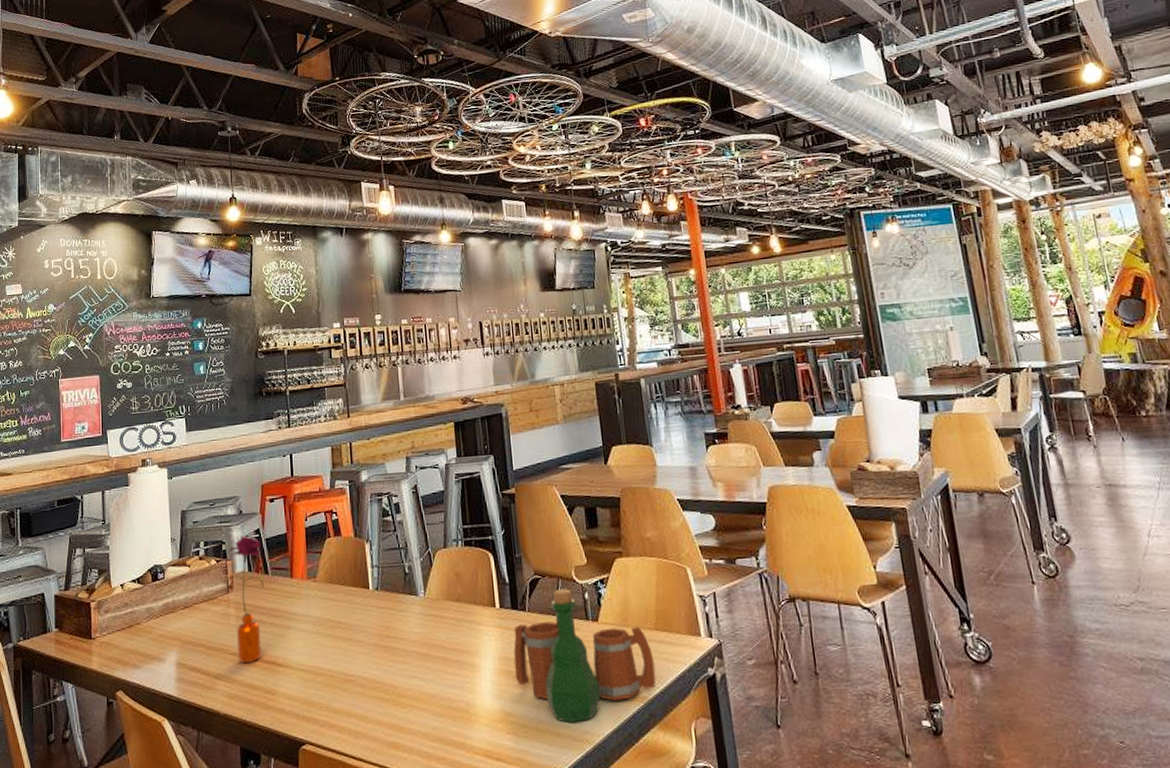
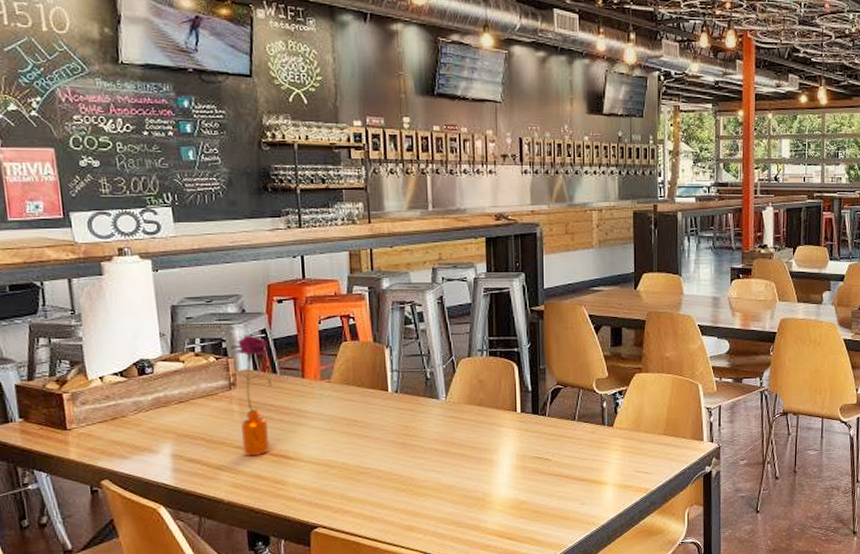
tavern set: present [514,588,656,722] -> none [531,398,660,509]

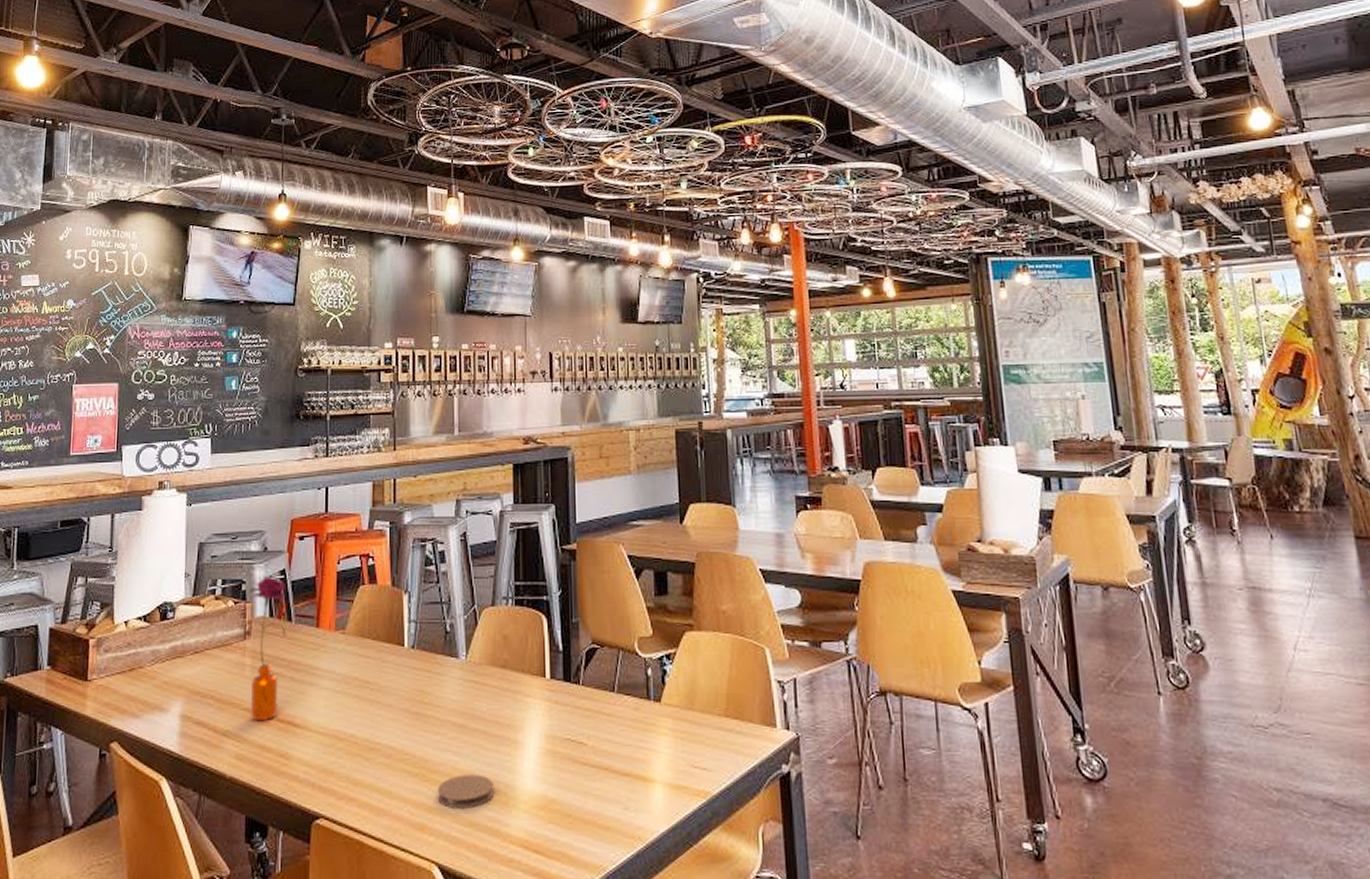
coaster: none [423,487,473,513] -> present [437,774,493,809]

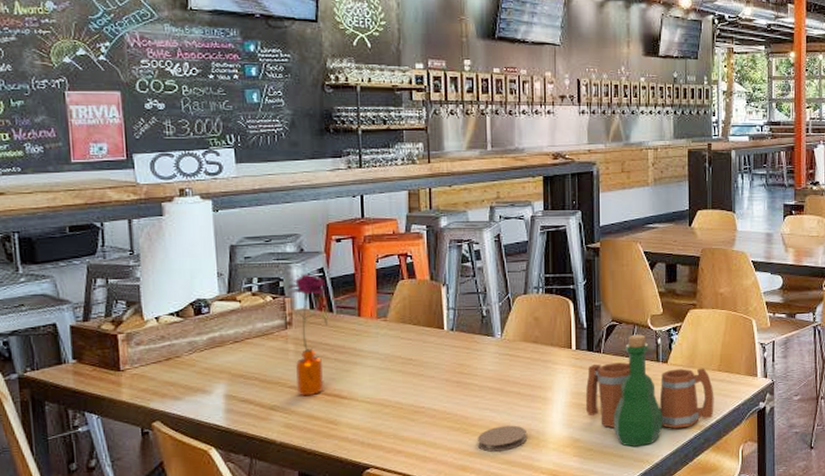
tavern set: none [562,662,723,815] -> present [585,334,714,447]

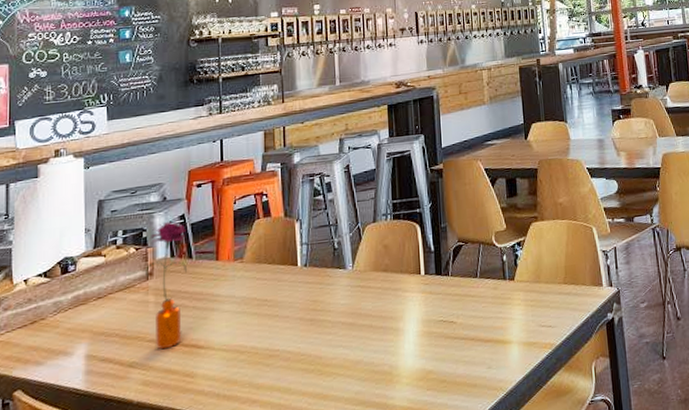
coaster: present [477,425,527,452] -> none [331,361,380,393]
tavern set: present [585,334,714,447] -> none [436,252,563,374]

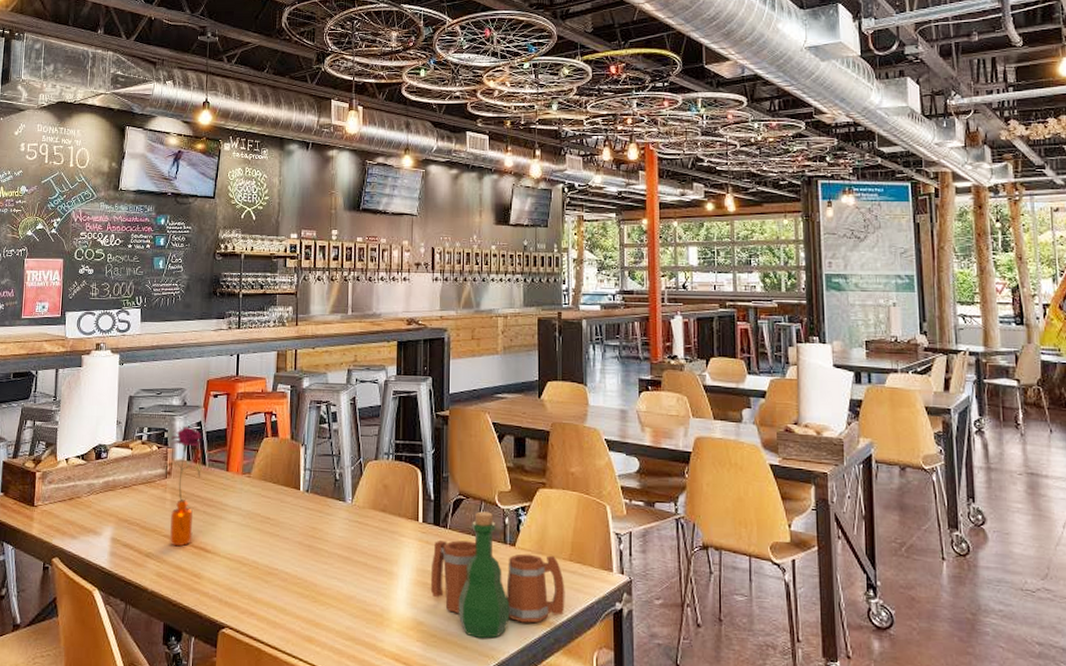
tavern set: none [436,252,563,374] -> present [430,511,565,638]

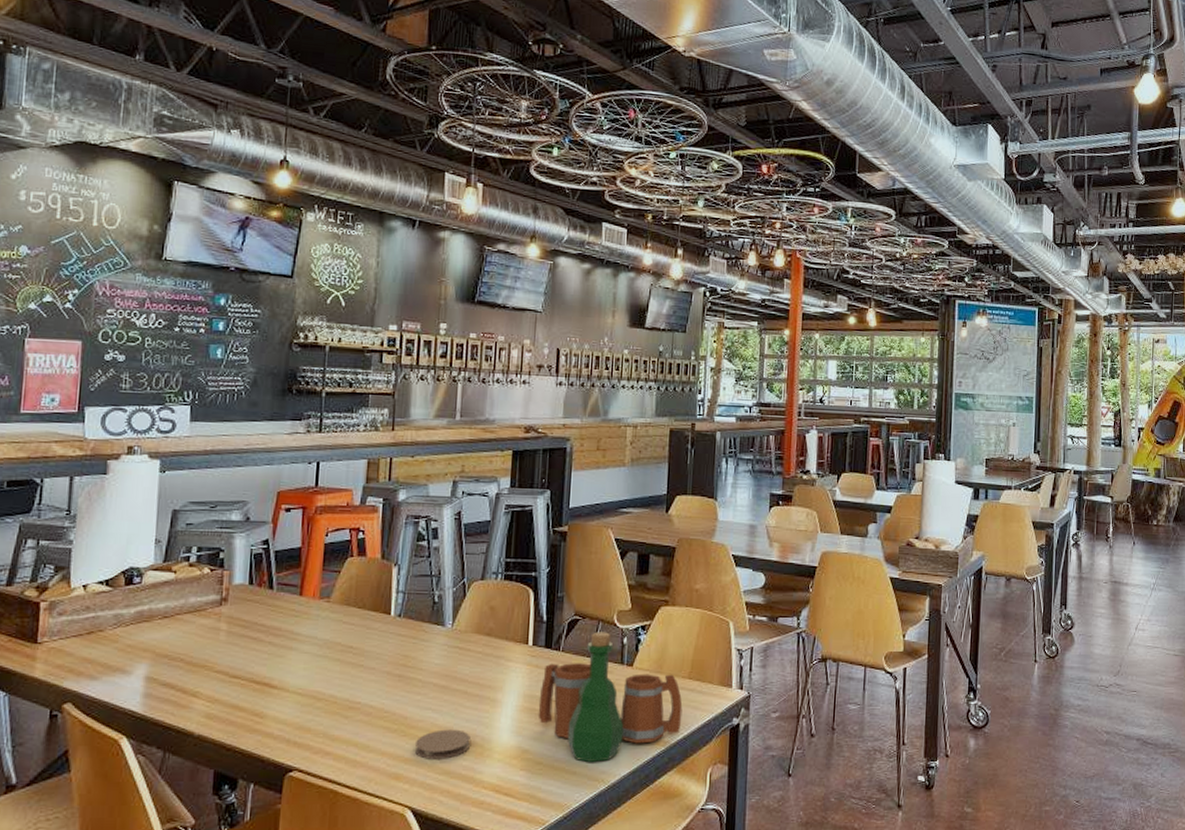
flower: present [165,426,202,547] -> none [219,545,269,683]
coaster: none [324,598,371,626] -> present [414,729,470,759]

